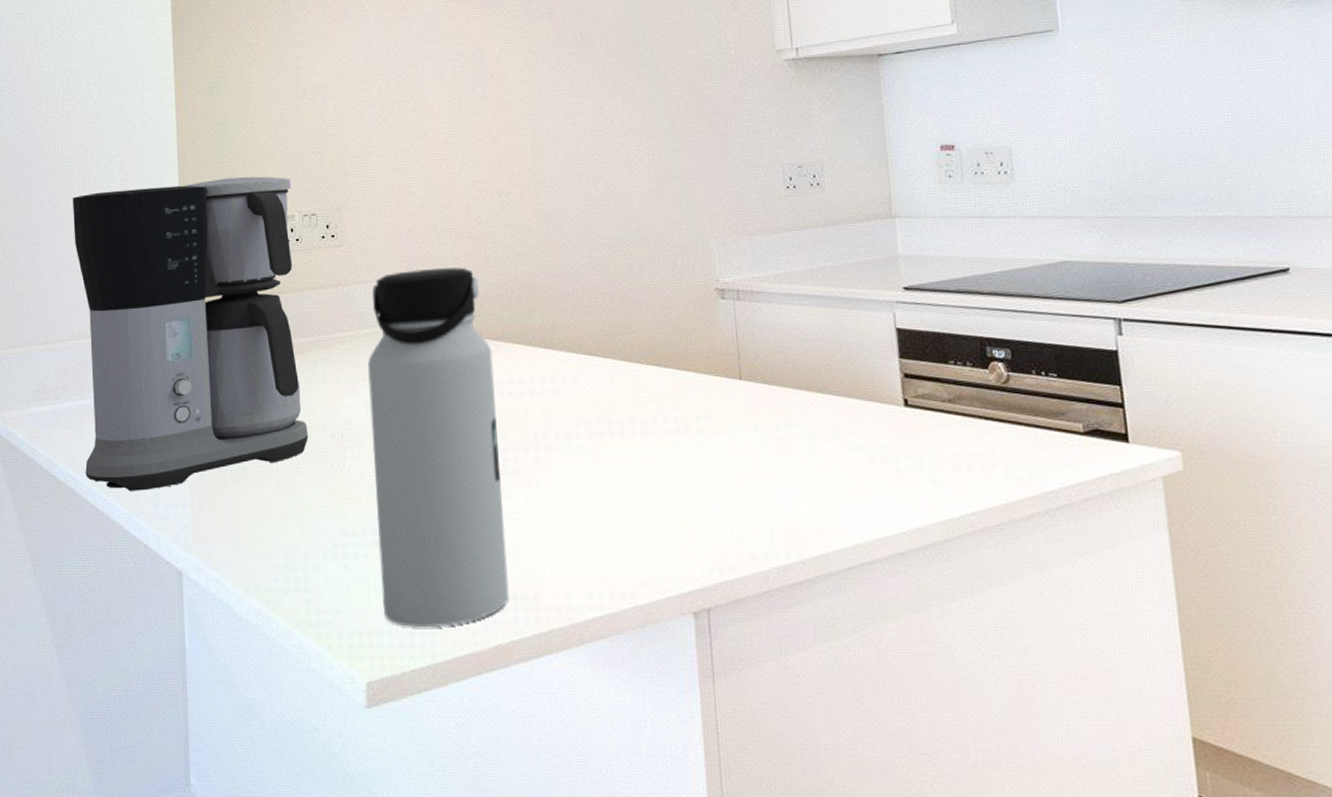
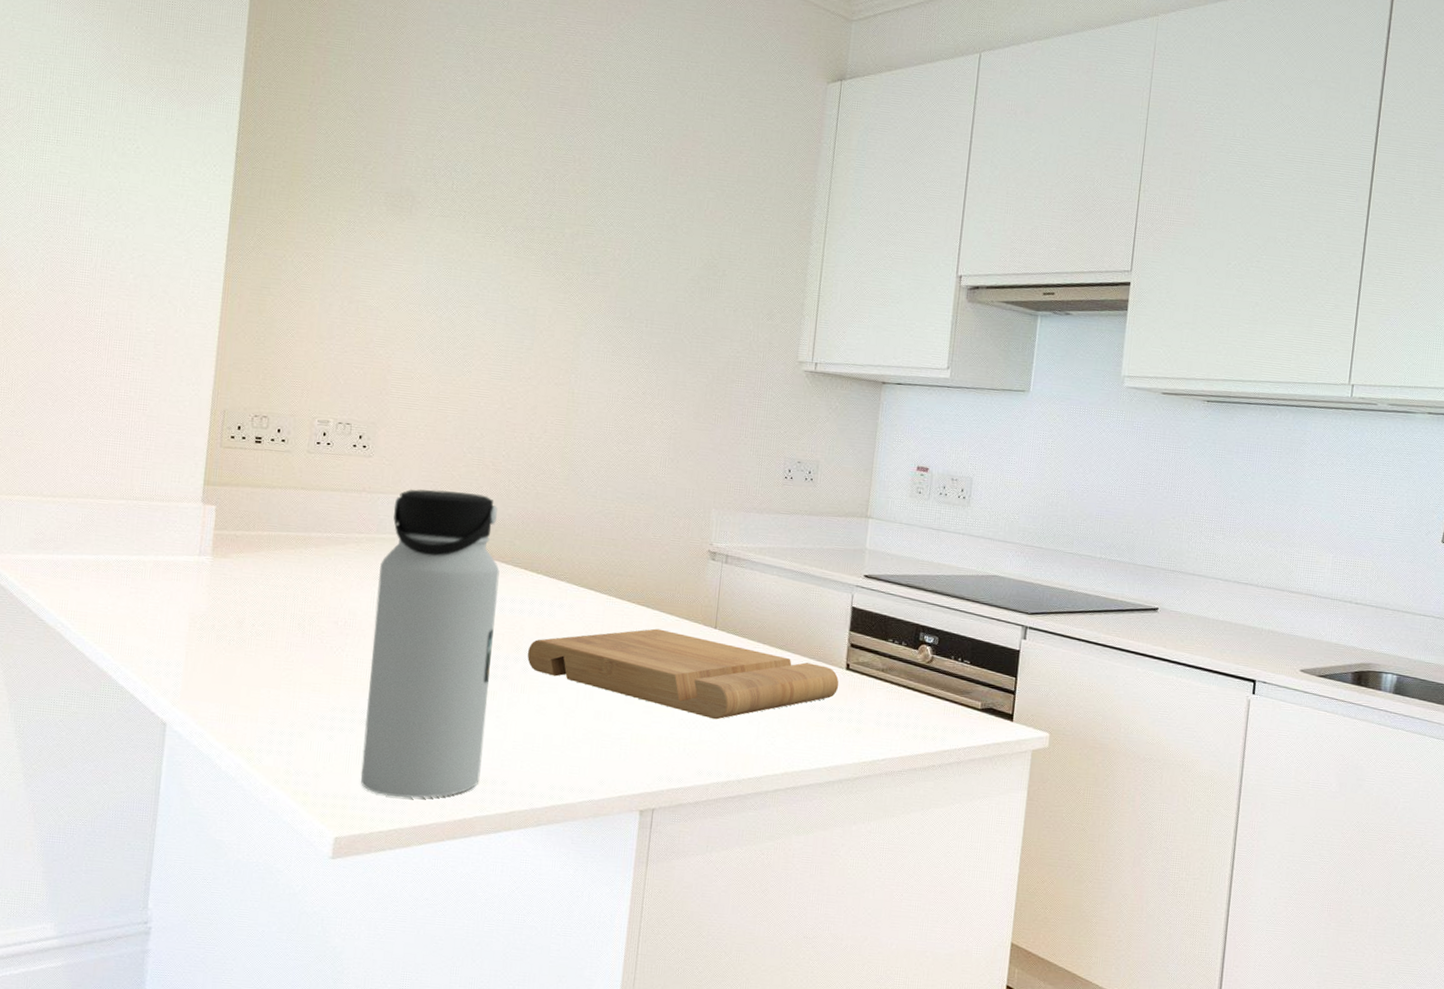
coffee maker: present [73,176,308,491] -> none [77,362,331,647]
cutting board: none [537,390,900,490] -> present [527,628,839,720]

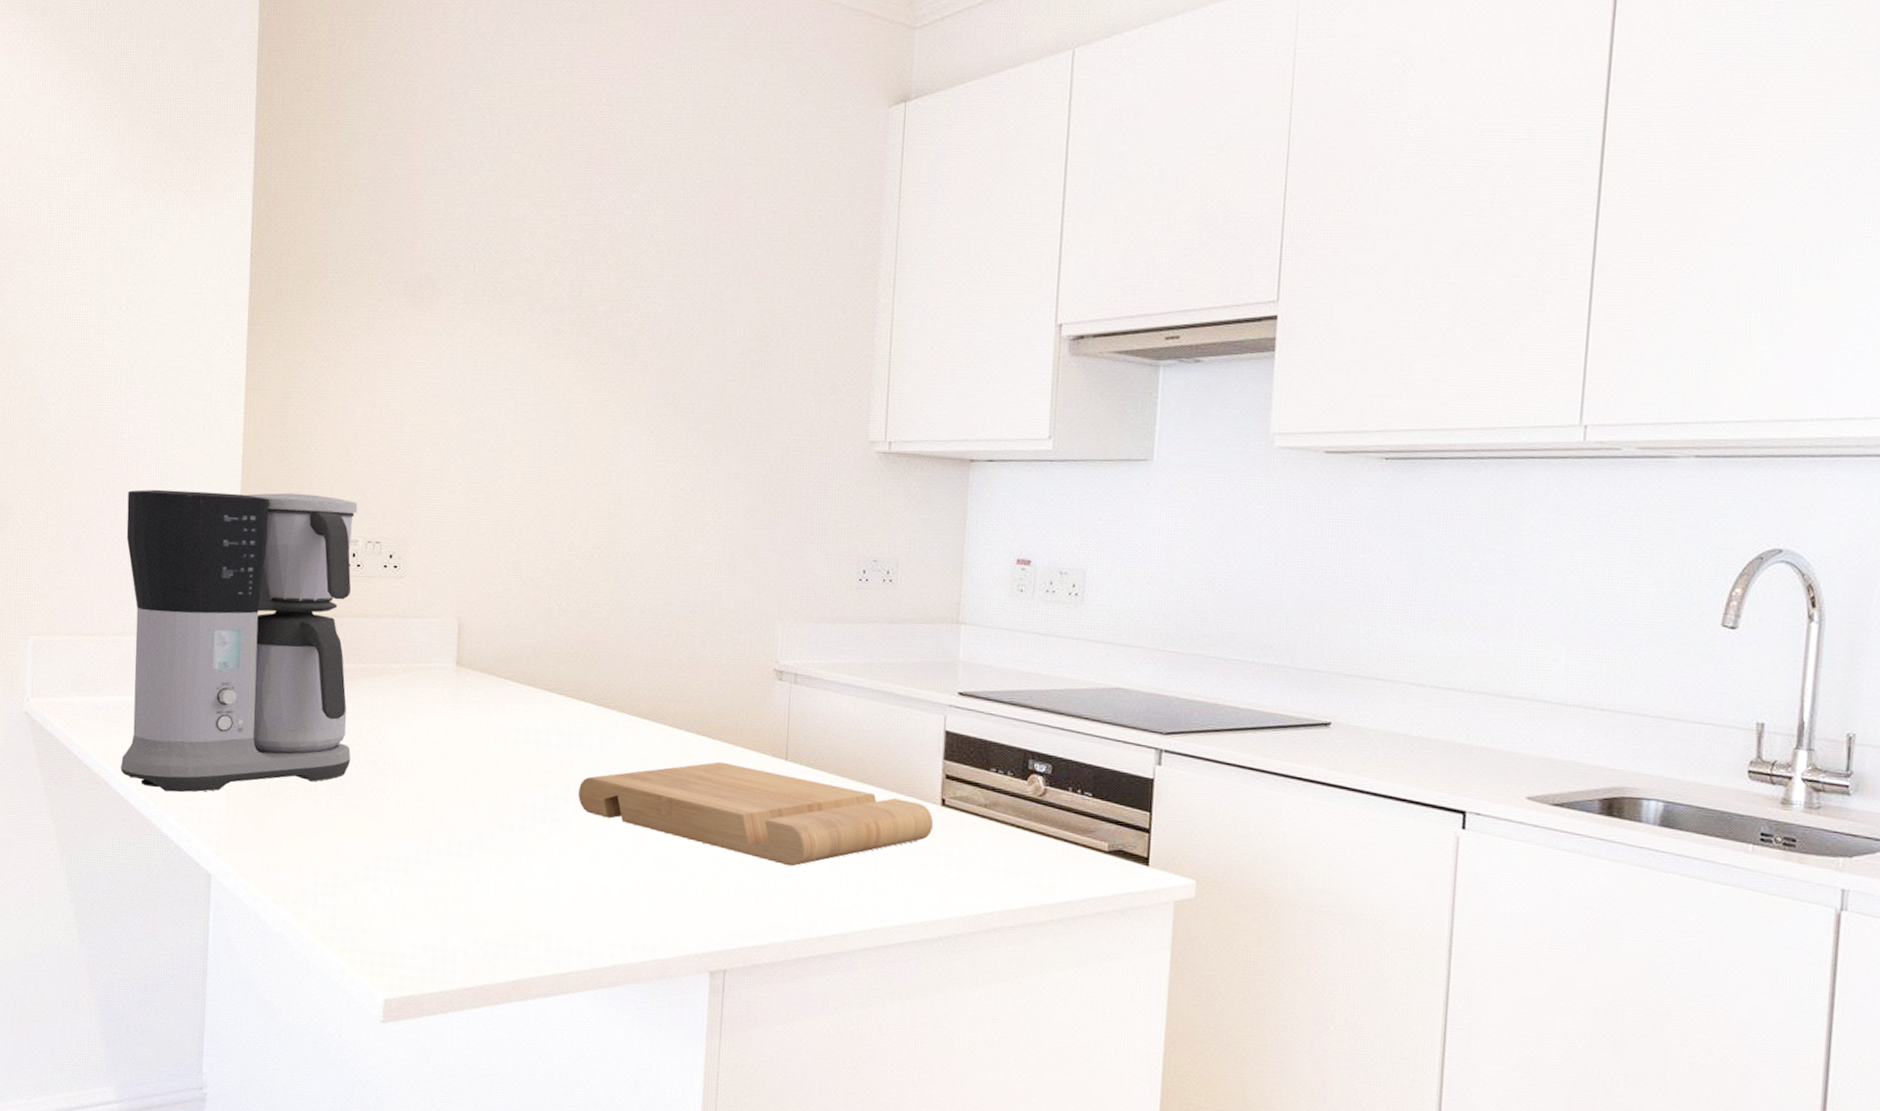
coffee maker: none [77,362,331,647] -> present [121,489,358,793]
water bottle: present [360,489,500,798] -> none [408,611,544,957]

